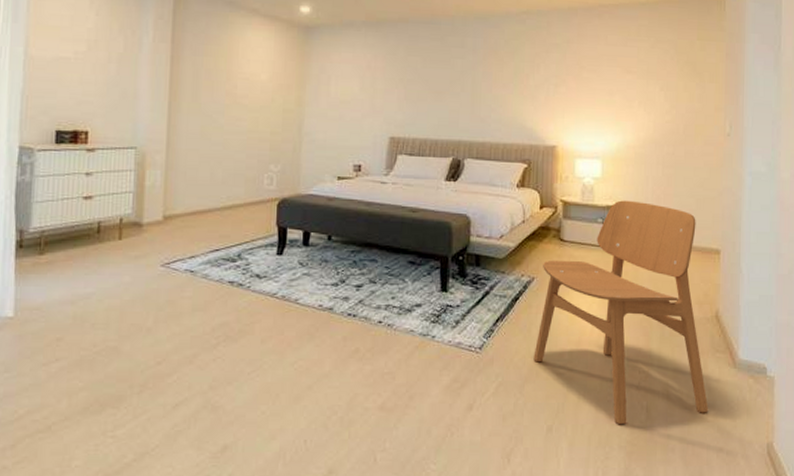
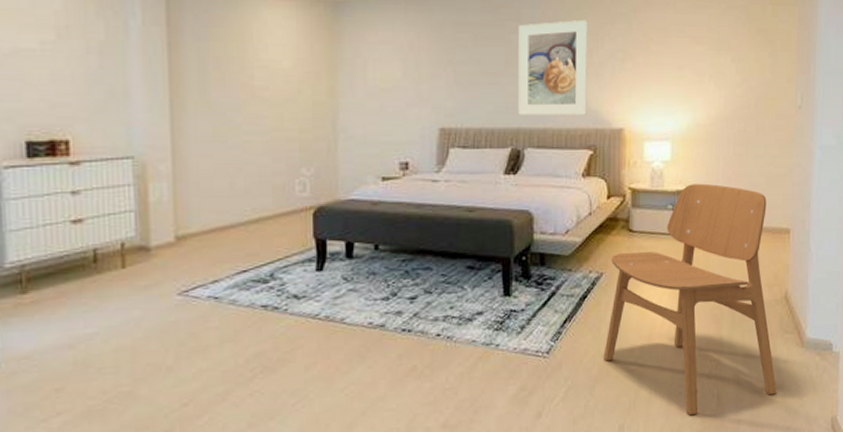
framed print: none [460,48,525,132] -> present [519,19,588,115]

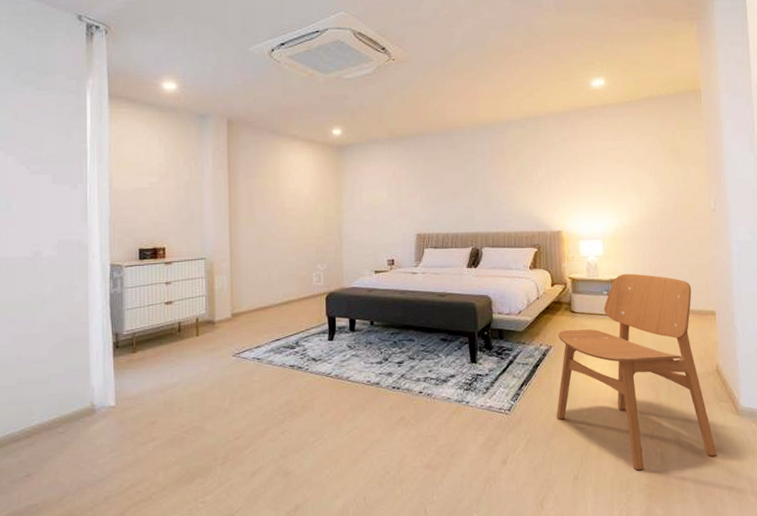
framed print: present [519,19,588,115] -> none [474,149,531,223]

